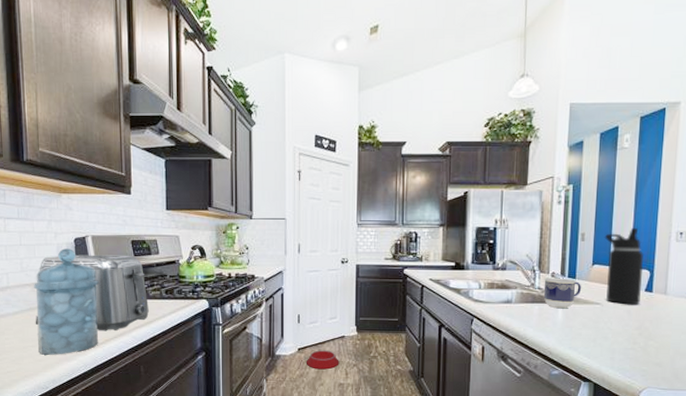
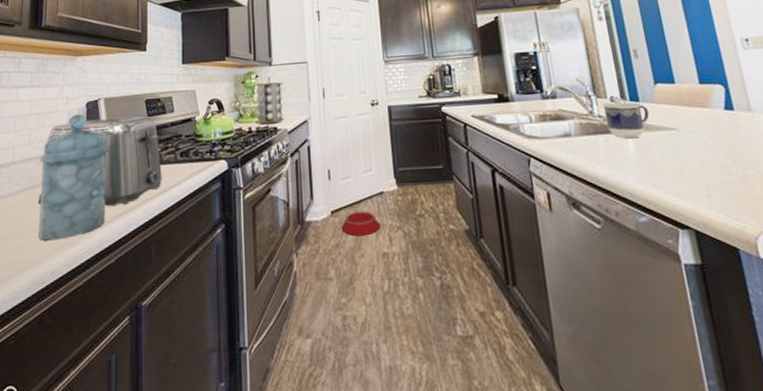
spice rack: none [234,229,262,272] -> present [254,76,284,125]
water bottle: present [604,227,645,305] -> none [659,37,723,128]

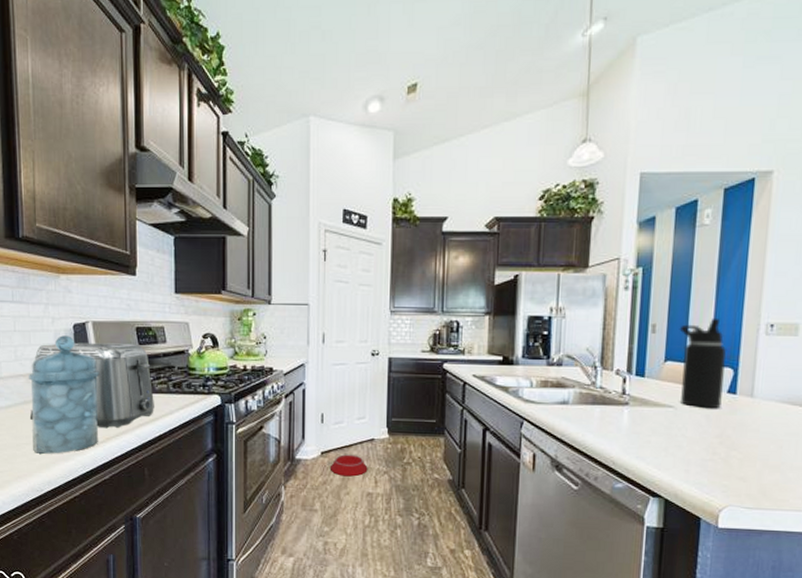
spice rack: present [254,76,284,125] -> none [250,316,282,364]
cup: present [602,102,650,139] -> none [606,375,652,412]
water bottle: none [659,37,723,128] -> present [679,317,727,409]

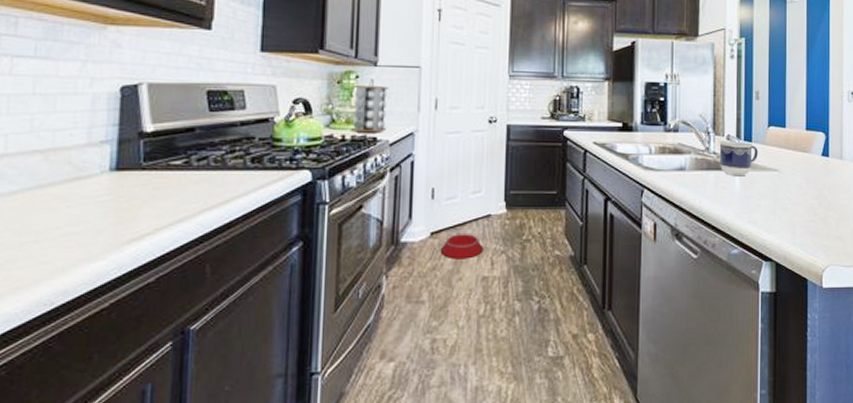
canister: present [28,335,100,454] -> none [44,100,153,254]
toaster: present [29,342,154,428] -> none [43,108,225,215]
spice rack: none [250,316,282,364] -> present [350,79,389,133]
cup: none [606,375,652,412] -> present [719,141,759,177]
water bottle: present [679,317,727,409] -> none [778,85,819,171]

